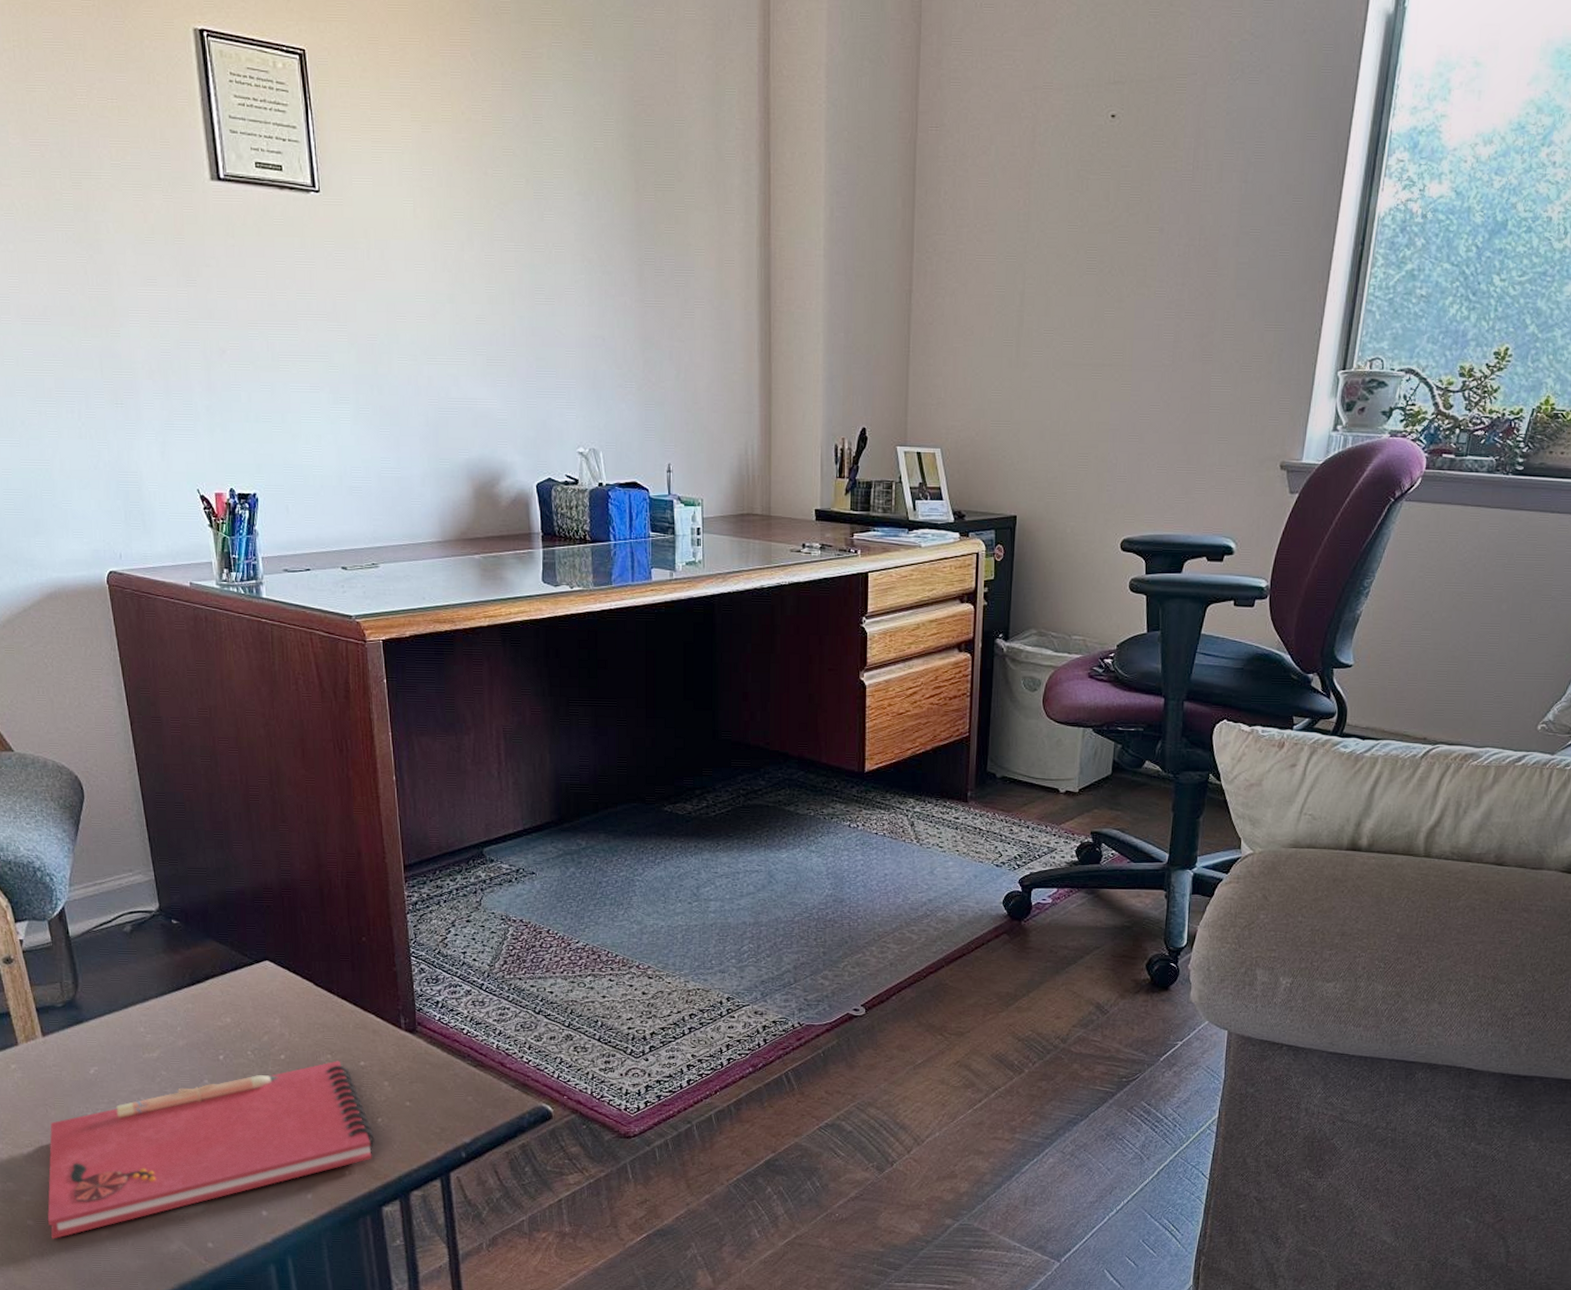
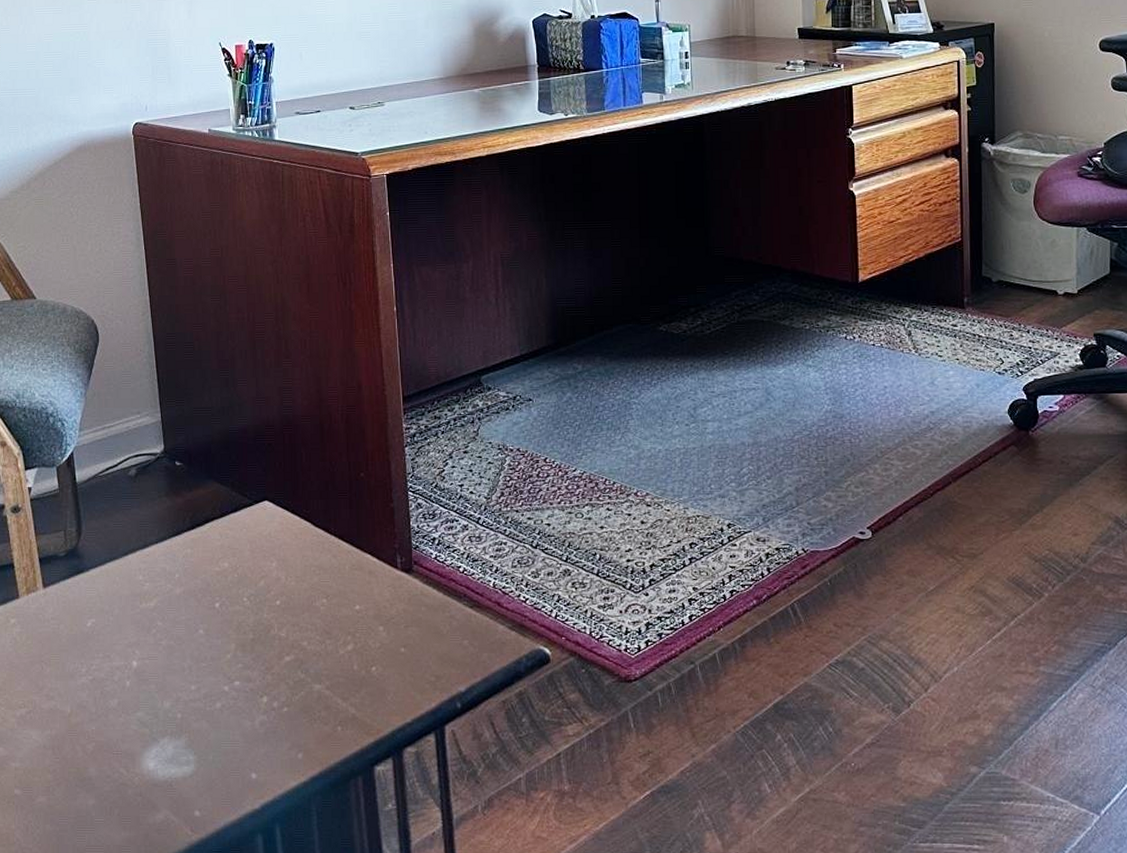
notebook: present [47,1061,375,1239] -> none [36,605,368,810]

